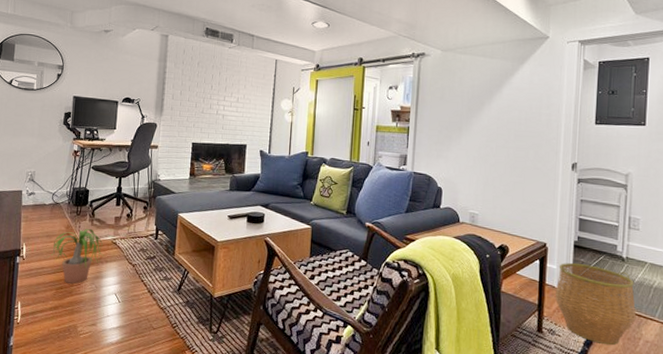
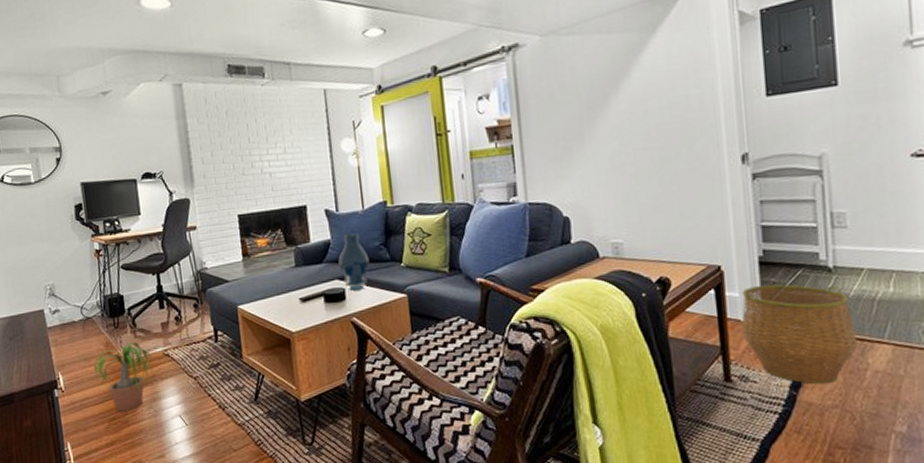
vase: none [263,172,288,217] -> present [338,233,370,291]

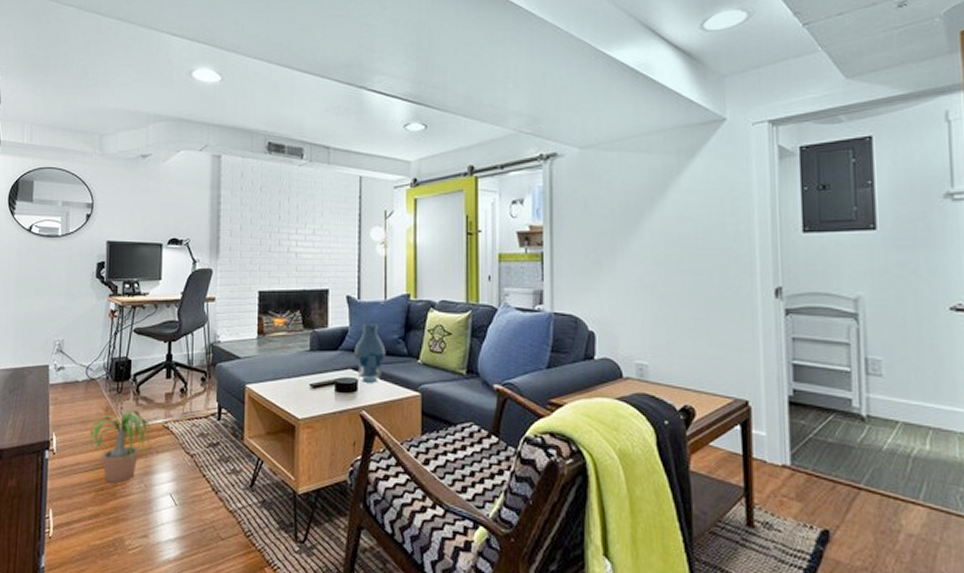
basket: present [741,284,858,384] -> none [767,426,891,541]

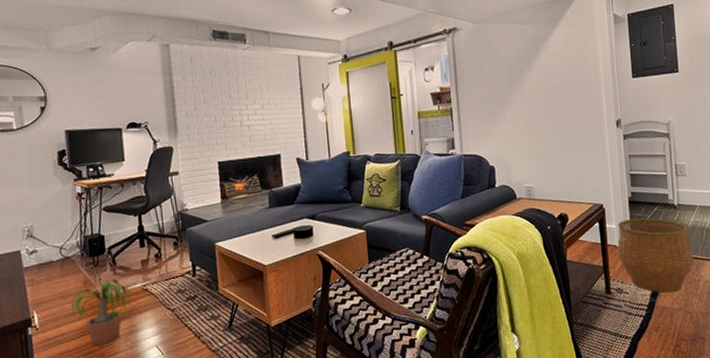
vase: present [354,322,386,383] -> none [307,178,334,228]
basket: none [767,426,891,541] -> present [617,218,694,293]

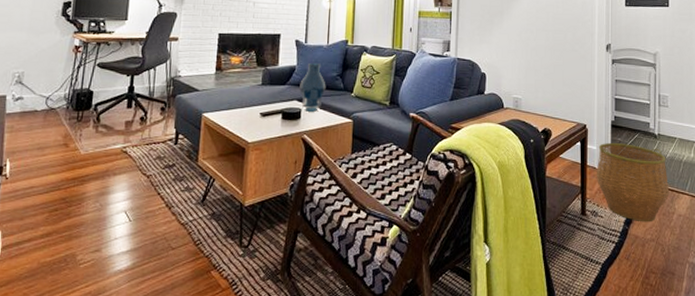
potted plant: present [66,278,135,346] -> none [38,136,111,203]
vase: none [307,178,334,228] -> present [299,62,326,112]

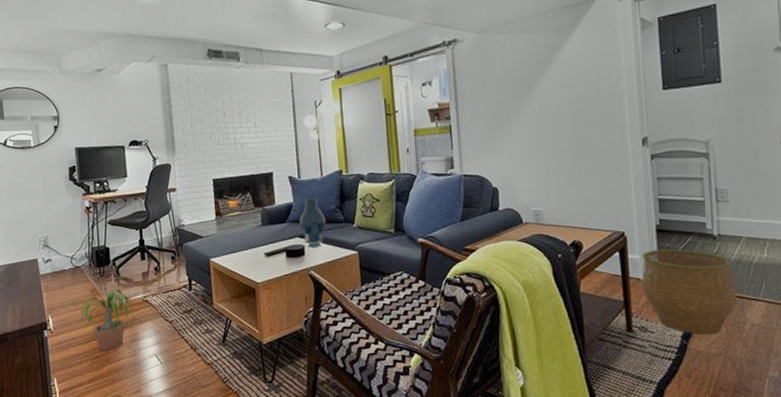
potted plant: none [38,136,111,203] -> present [76,289,137,351]

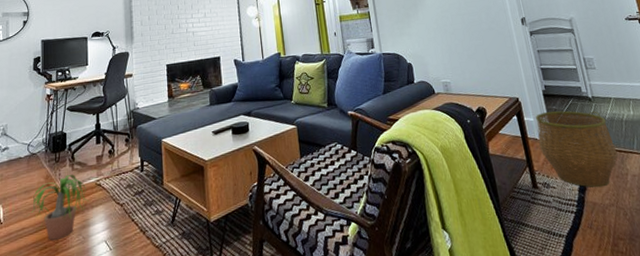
vase: present [299,197,326,247] -> none [243,77,268,124]

